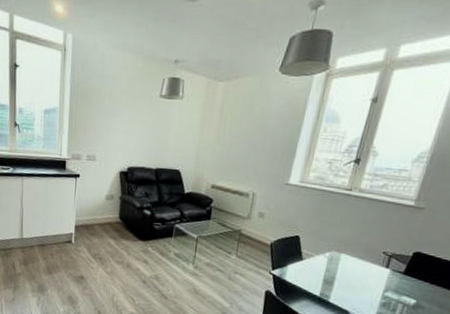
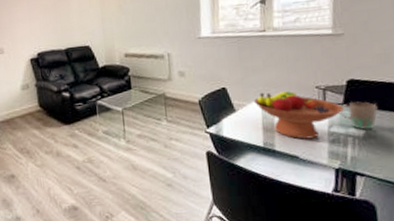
fruit bowl: none [321,247,403,299] -> present [253,91,344,139]
mug: none [397,272,435,300] -> present [339,101,378,130]

